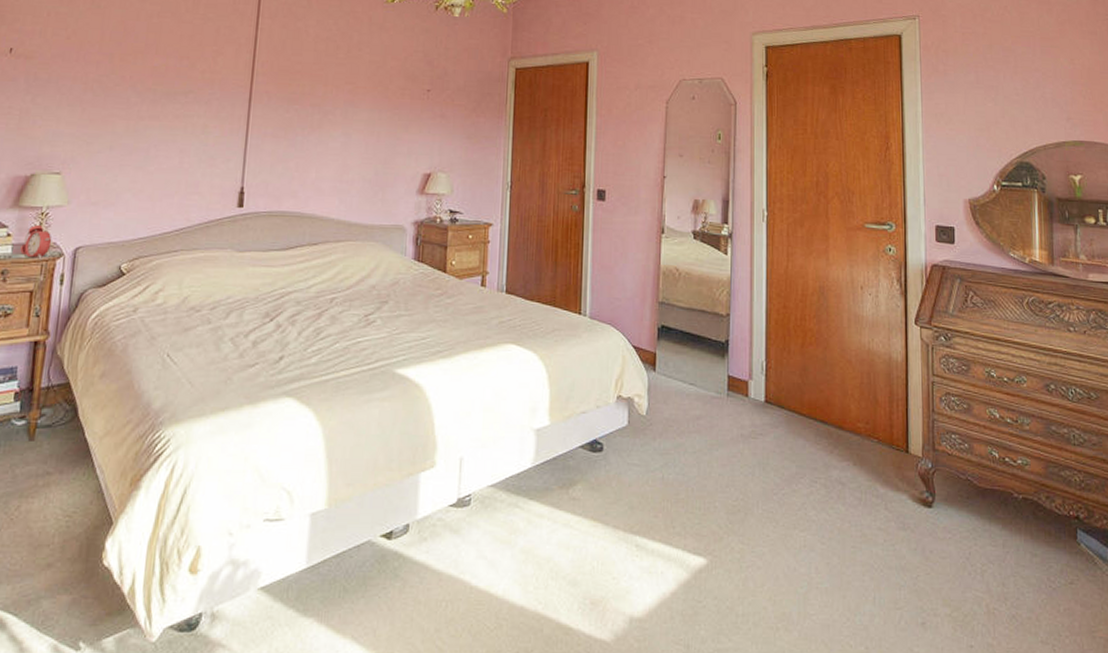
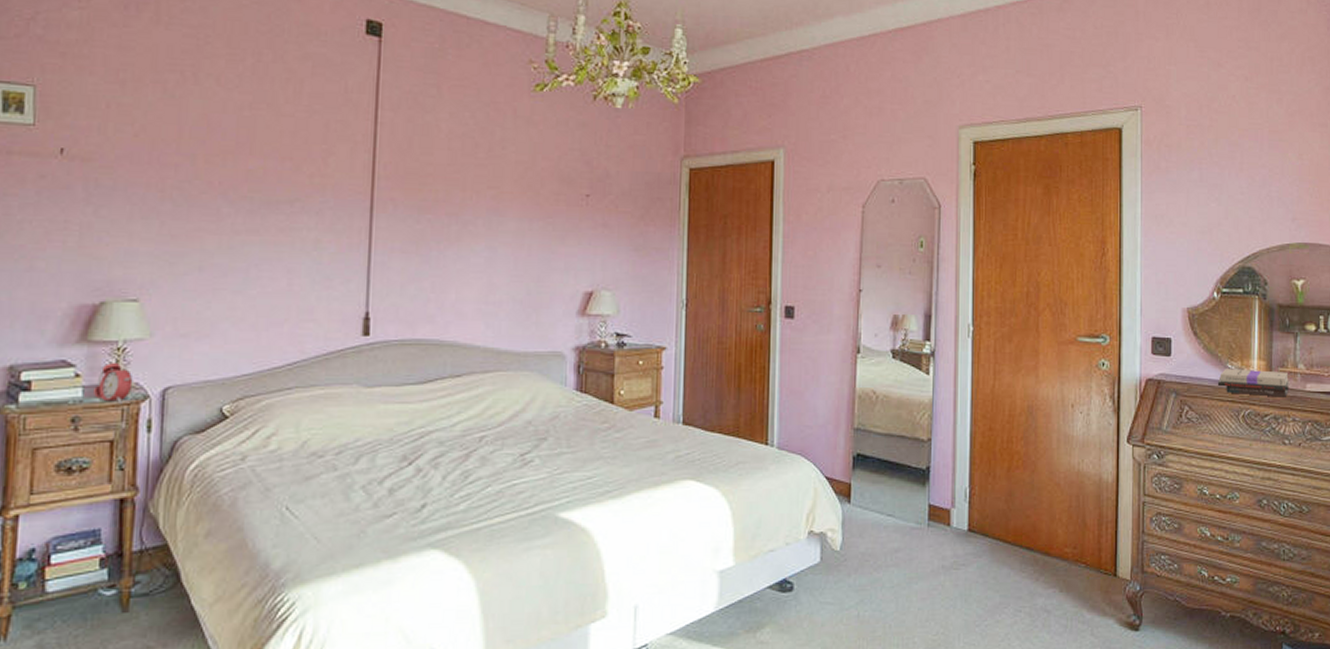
books: none [1000,257,1071,286] -> present [1217,368,1289,397]

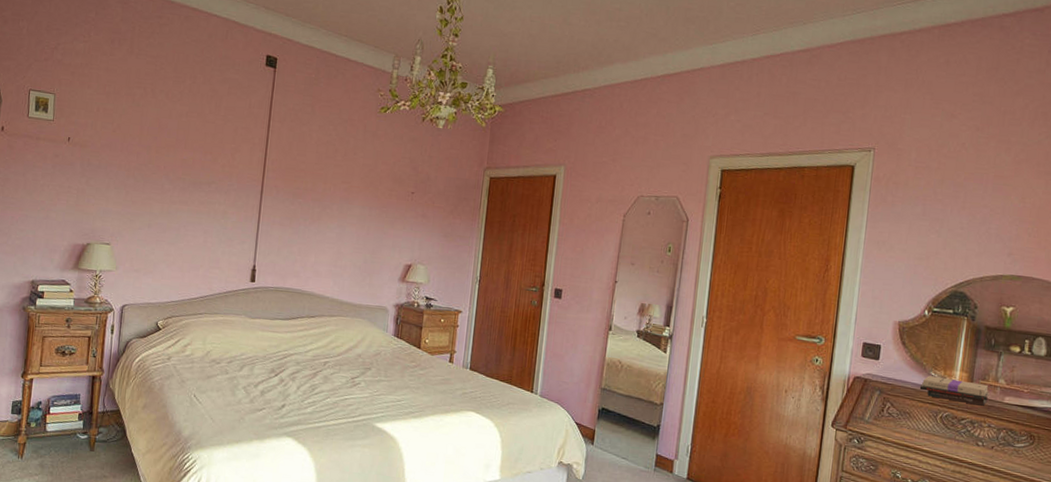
alarm clock: present [94,361,133,405] -> none [80,284,104,314]

